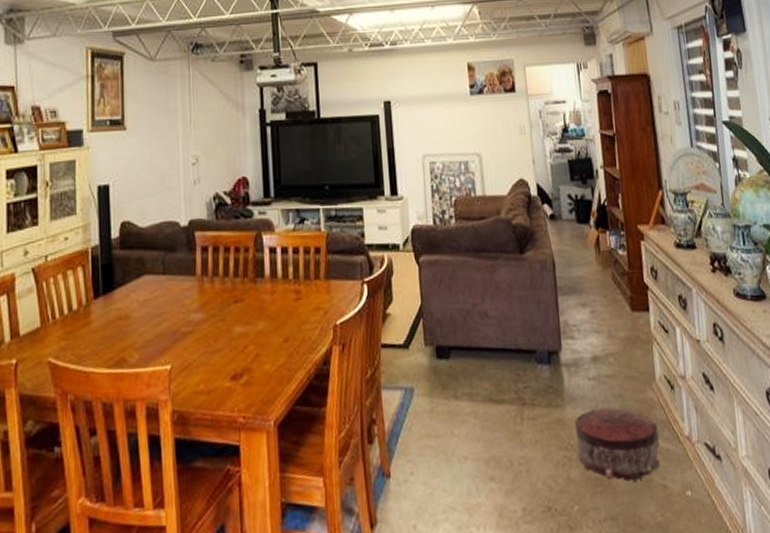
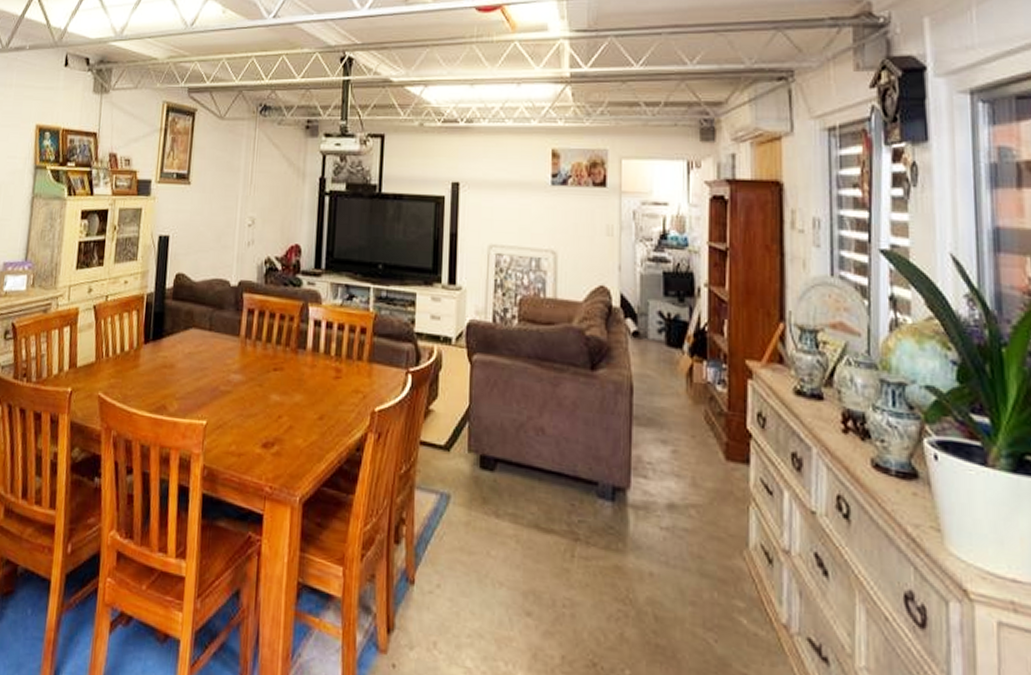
pouf: present [574,407,661,481] -> none [636,564,747,661]

